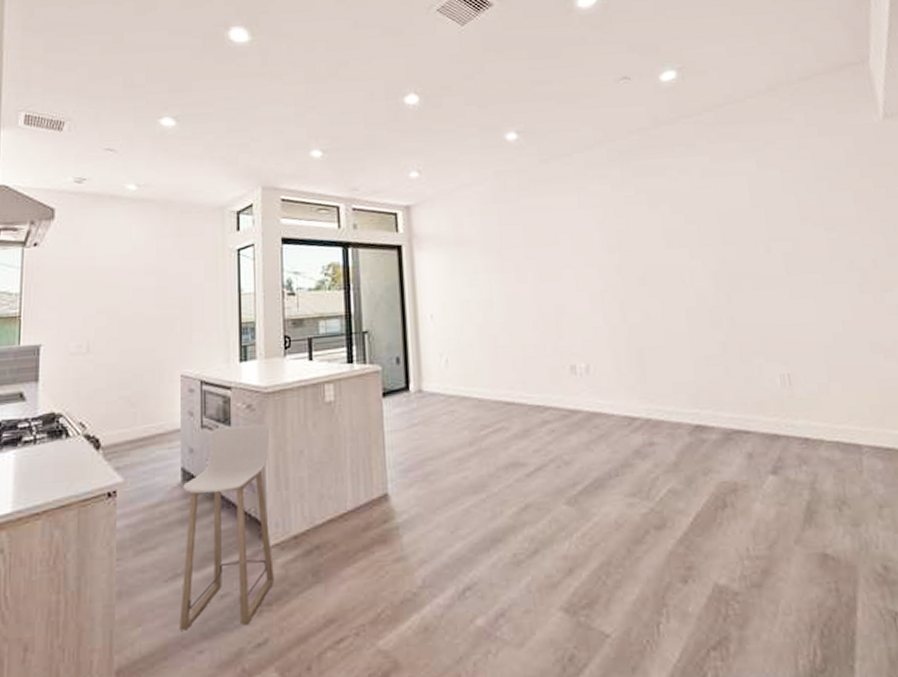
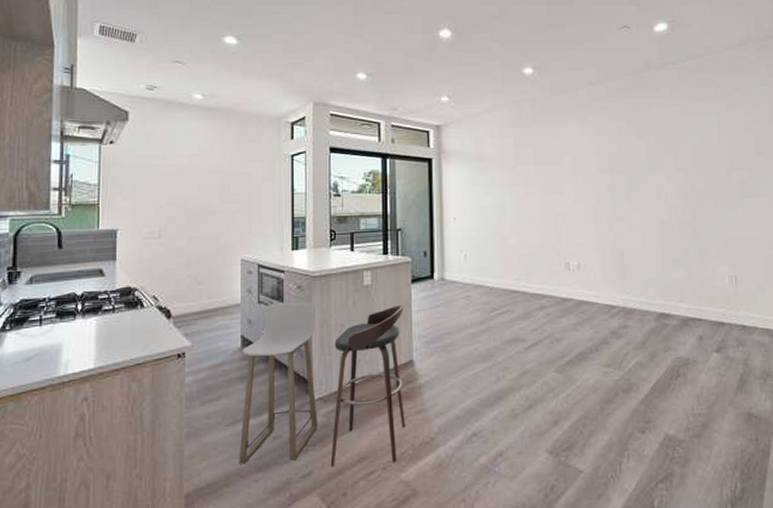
bar stool: none [290,423,381,634] -> present [330,304,405,468]

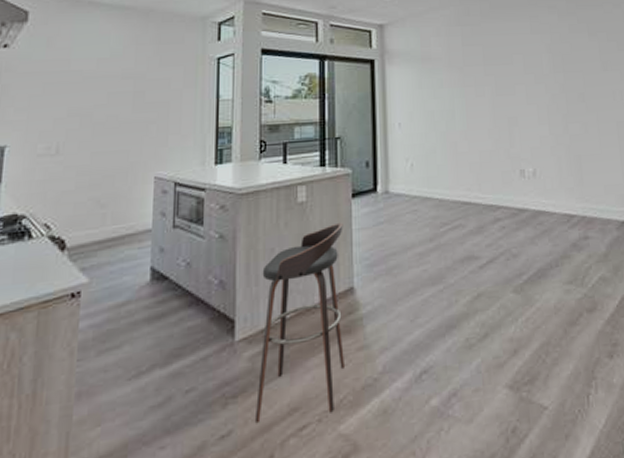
bar stool: present [239,302,318,465] -> none [141,223,241,428]

